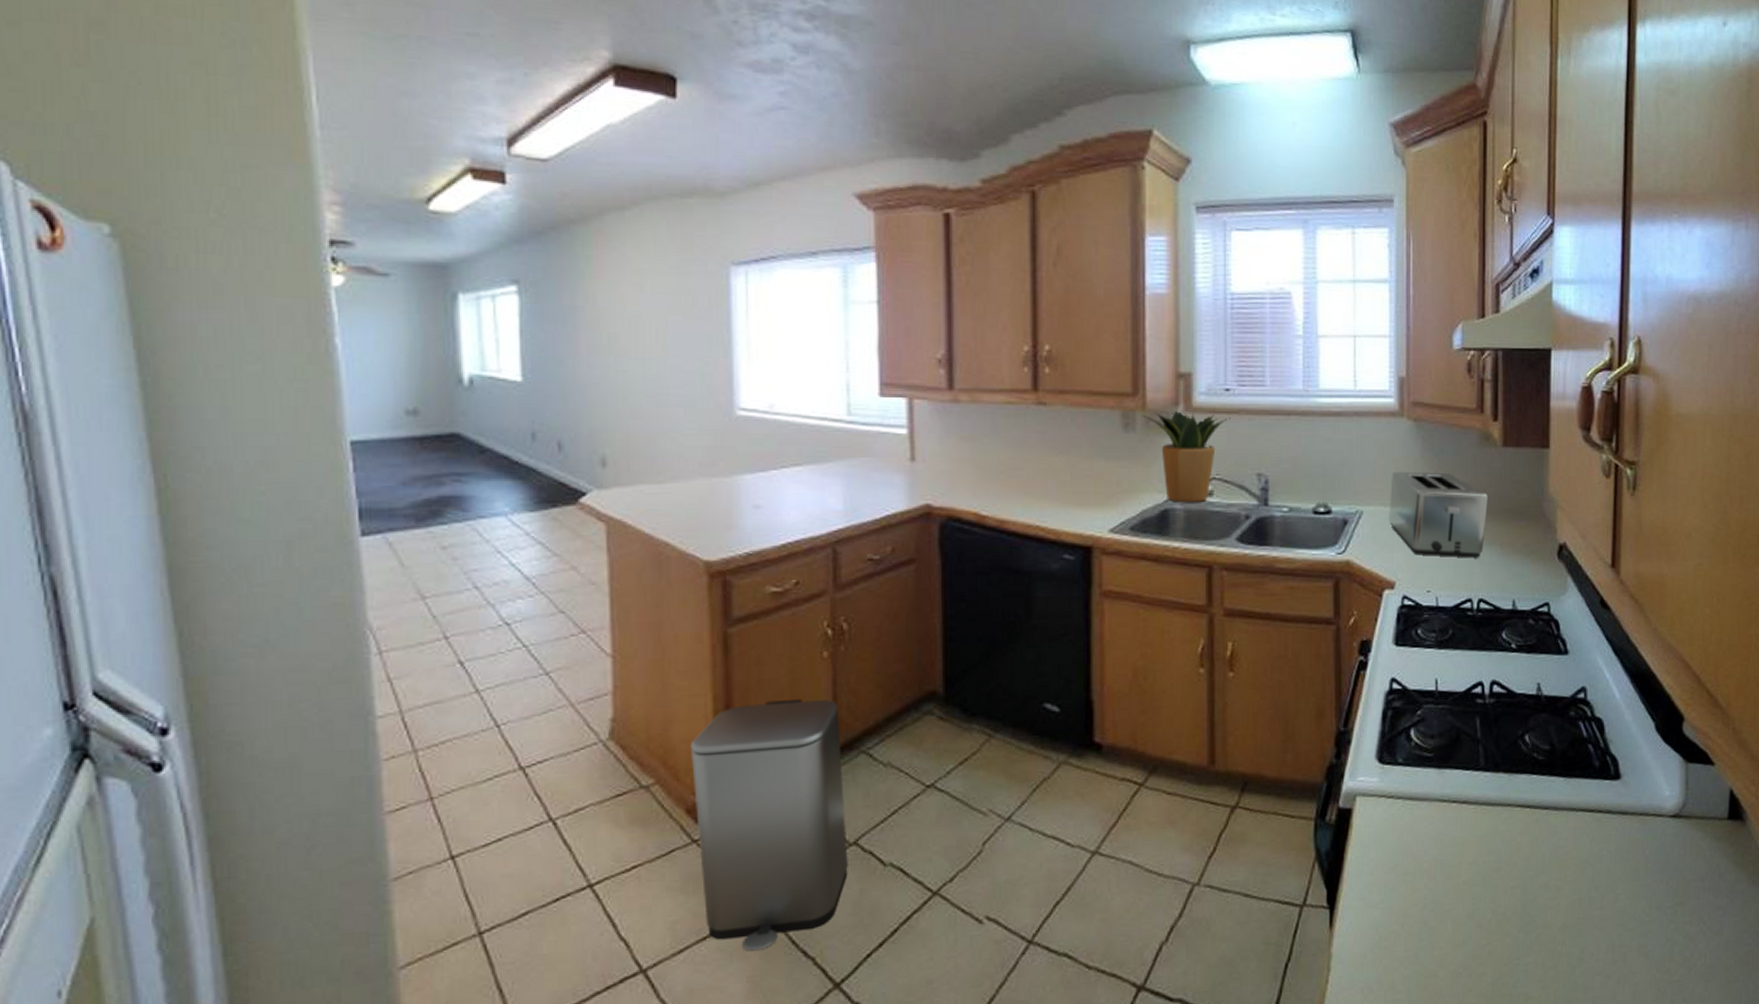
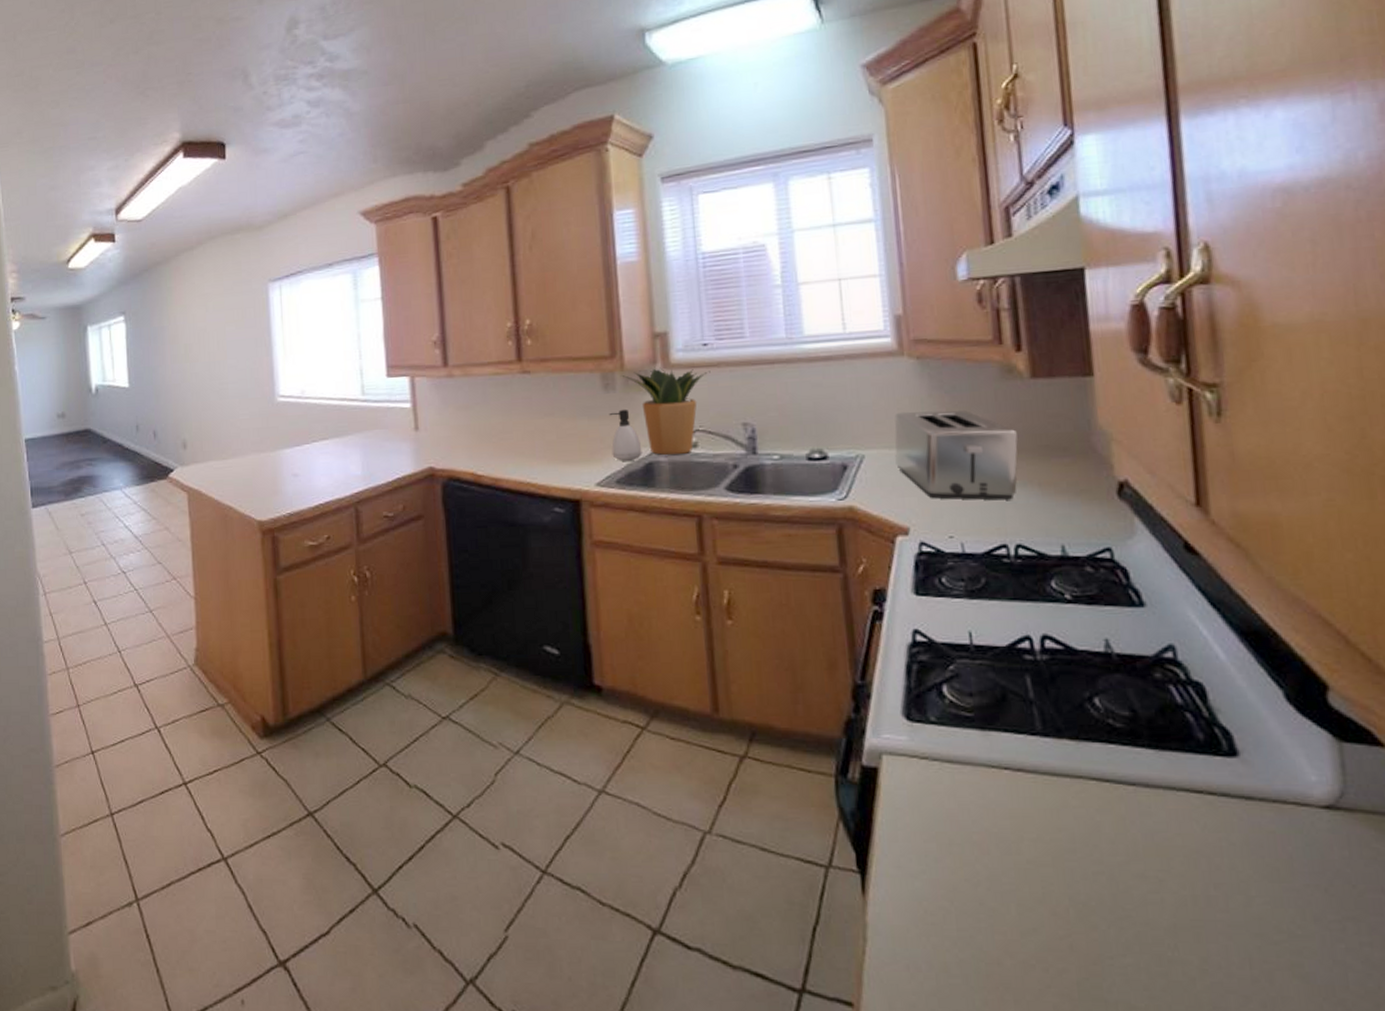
pedal bin: present [690,699,848,951] -> none [252,637,380,852]
soap dispenser: none [1127,451,1158,507] -> present [609,409,642,461]

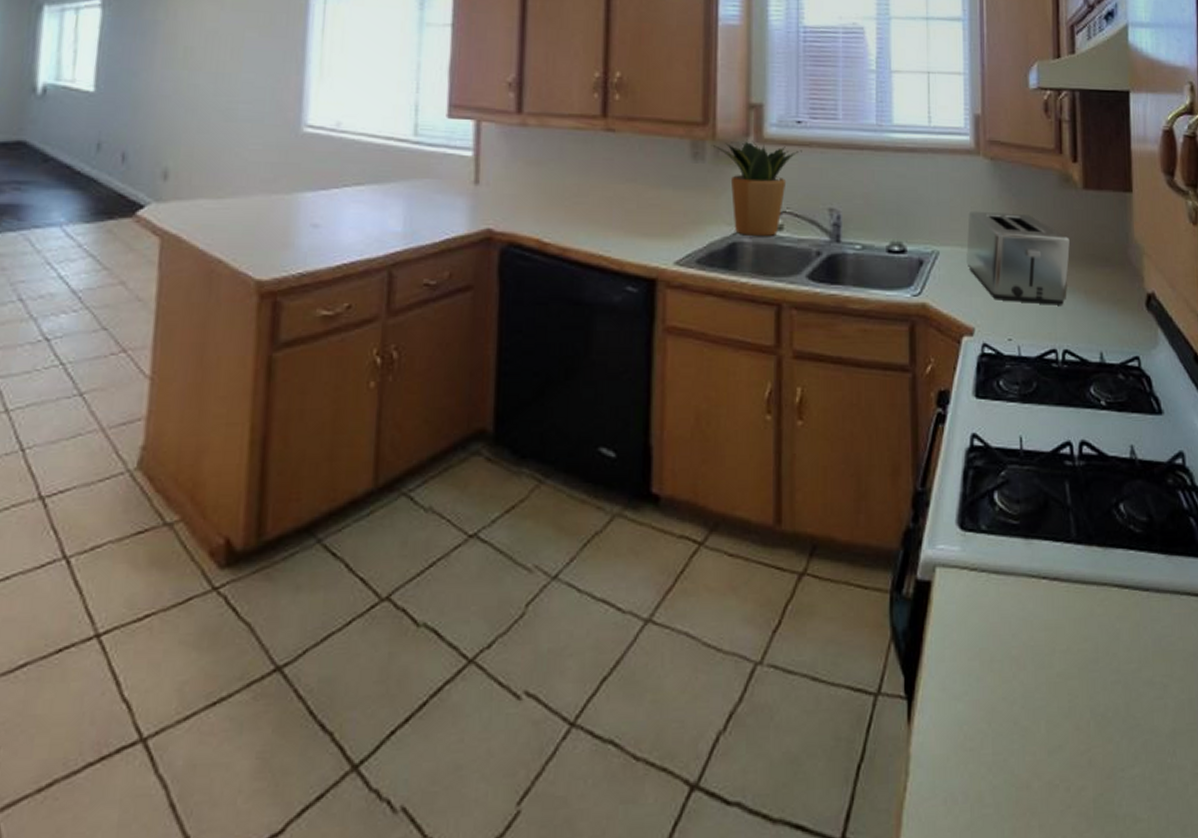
soap dispenser: present [609,409,642,461] -> none [695,181,727,239]

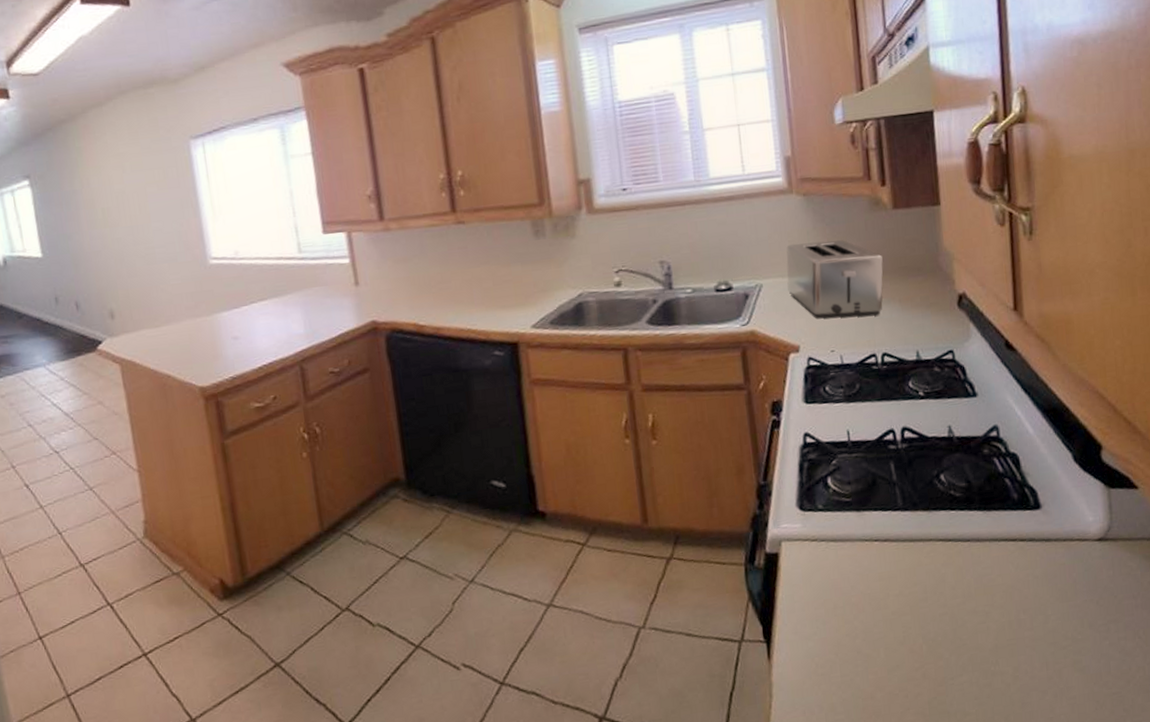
potted plant: present [711,139,802,237] -> none [549,212,630,296]

